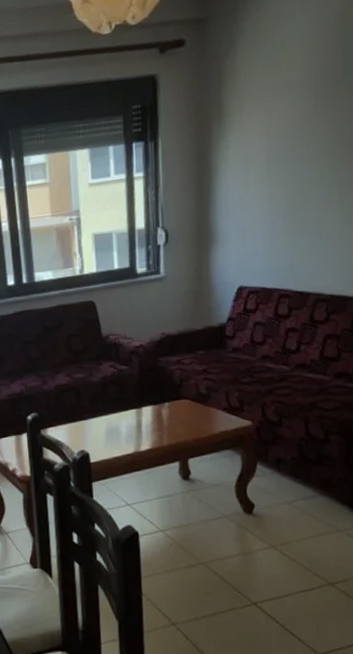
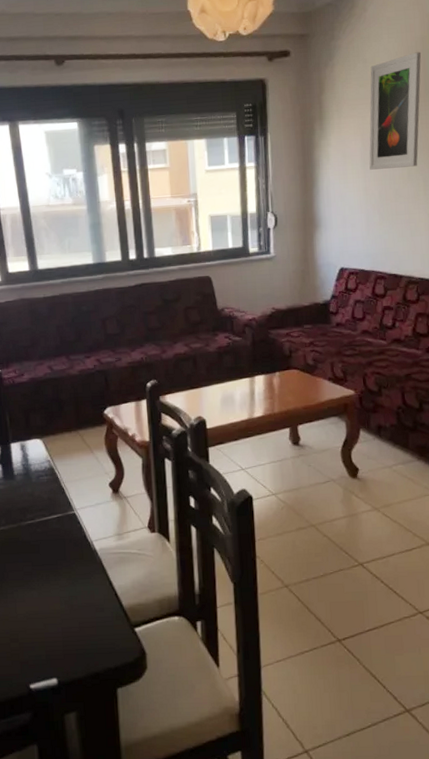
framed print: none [275,28,341,173] -> present [369,52,422,170]

